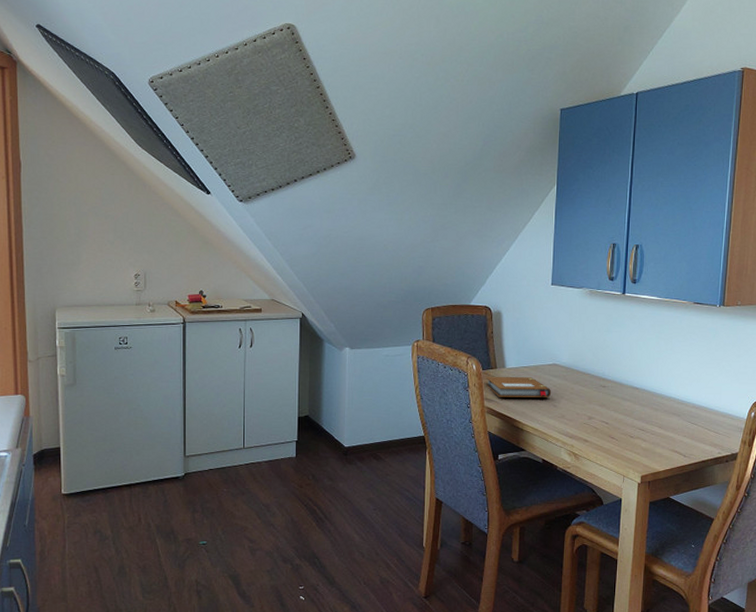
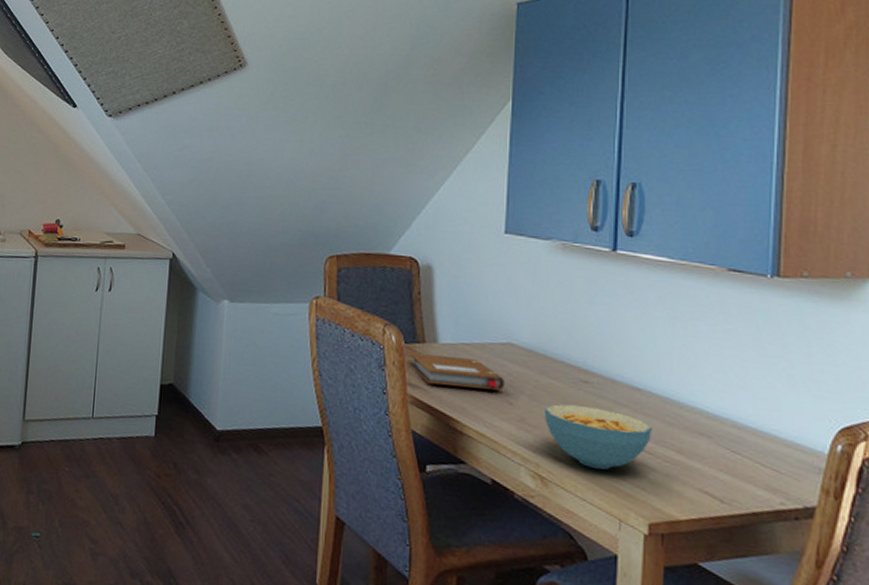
cereal bowl: none [577,402,644,444] -> present [543,404,652,470]

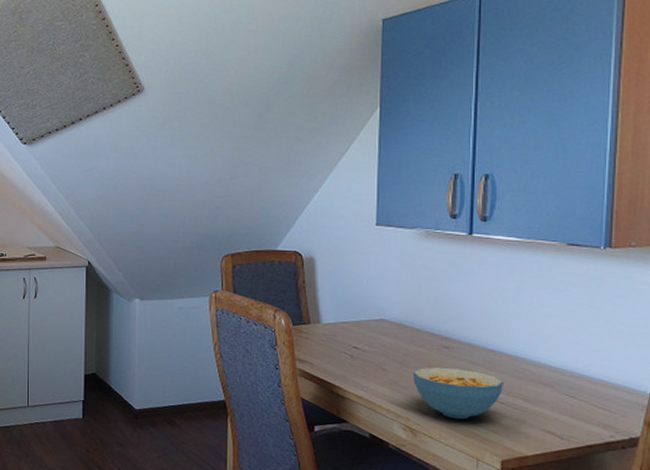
notebook: present [409,353,504,390] -> none [297,333,379,359]

